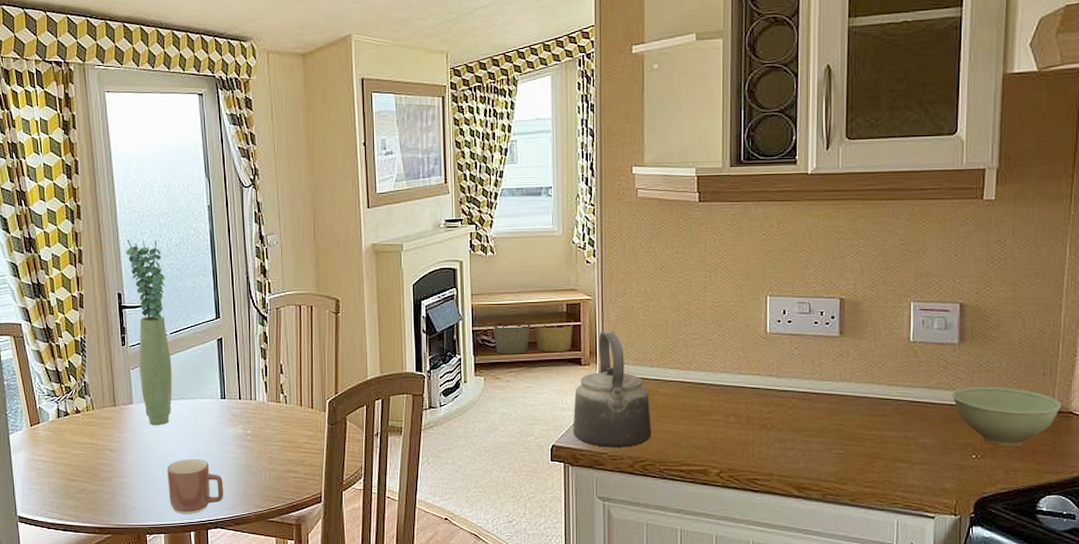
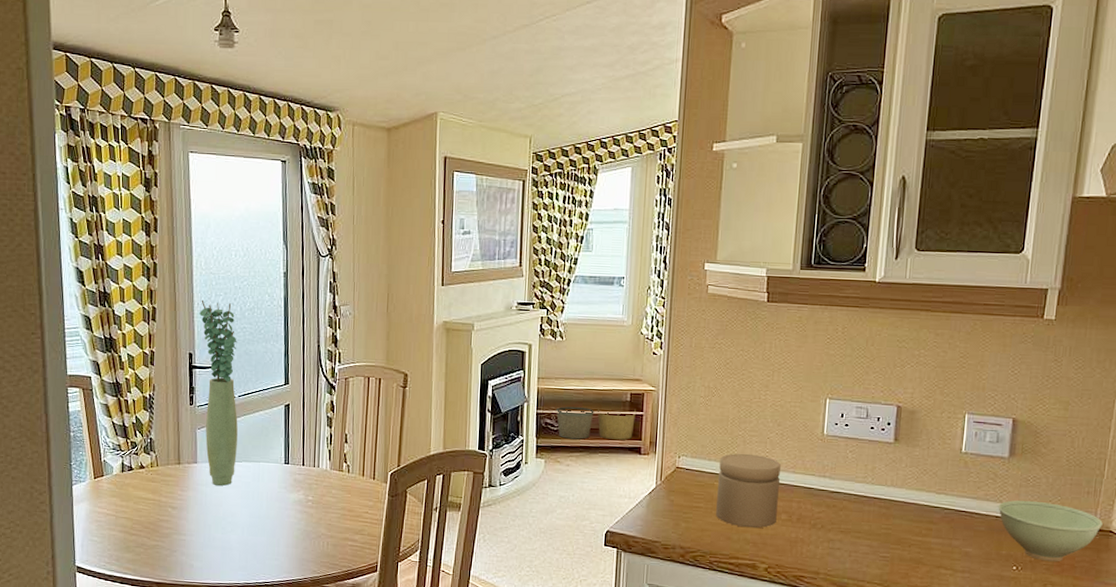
mug: present [166,458,224,515] -> none [226,520,282,576]
kettle: present [572,332,651,448] -> none [627,423,705,538]
jar: none [662,357,725,433] -> present [716,453,781,529]

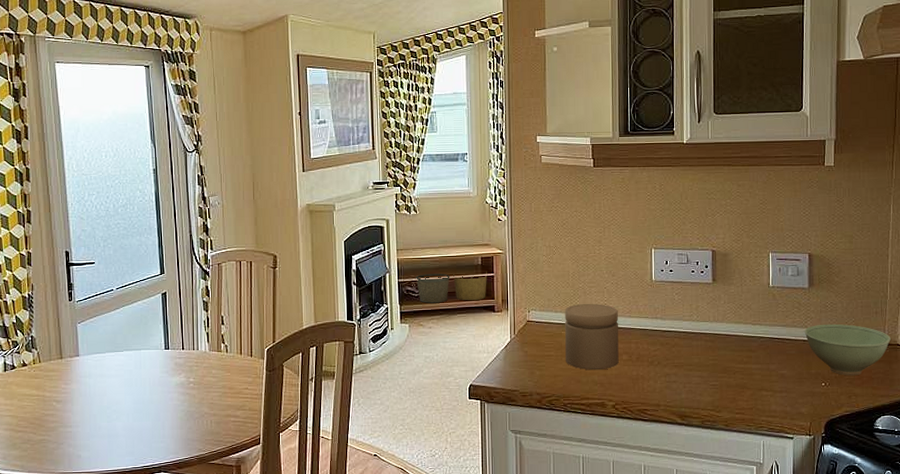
vase: present [199,299,238,486] -> none [74,200,118,376]

